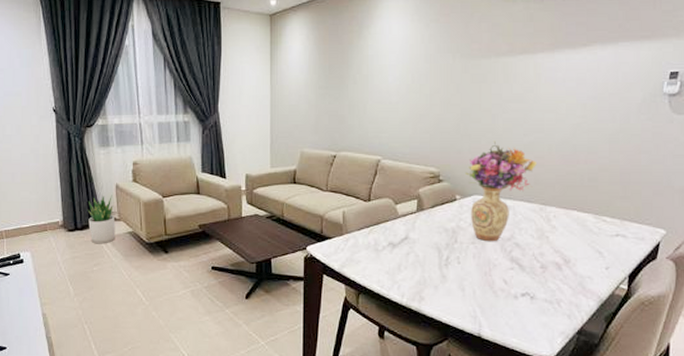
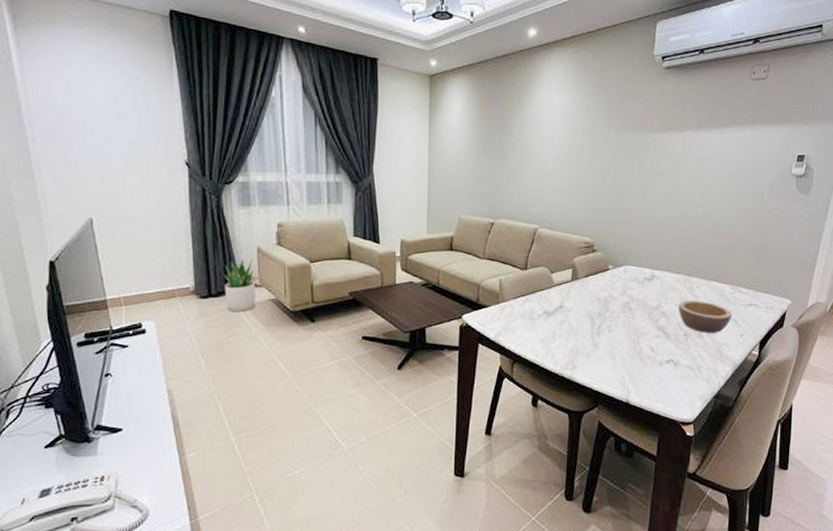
flower arrangement: present [465,140,537,242] -> none [617,213,682,311]
bowl: none [534,231,596,265] -> present [679,301,732,333]

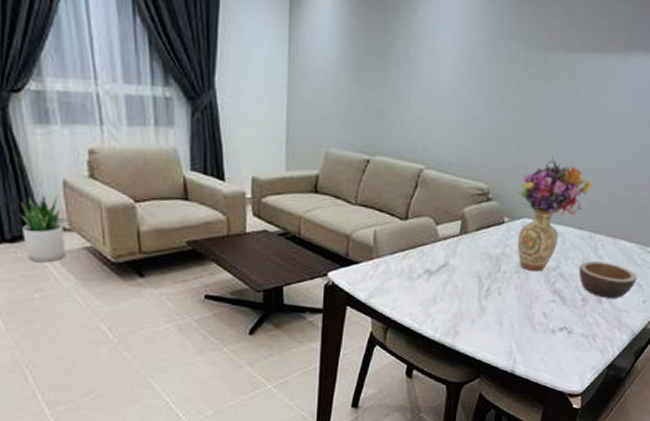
flower arrangement: none [617,213,682,311] -> present [516,155,593,272]

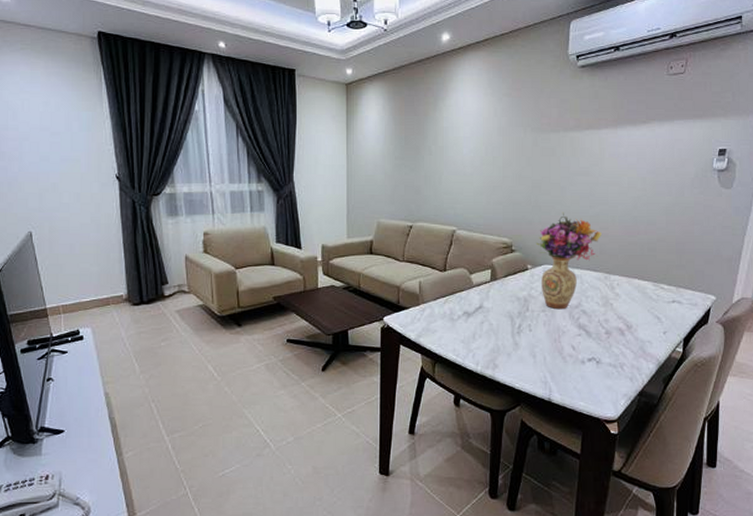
planter: present [20,194,66,263] -> none [154,266,185,318]
bowl: present [579,261,638,298] -> none [600,299,655,330]

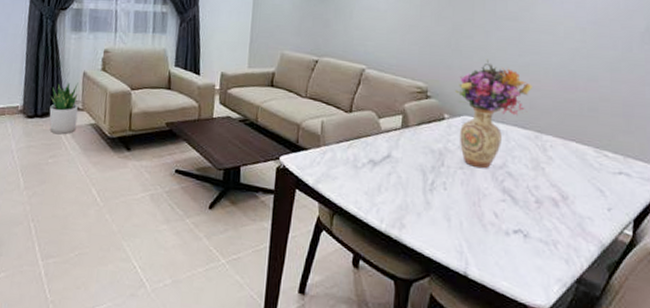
planter: none [154,266,185,318] -> present [49,82,79,135]

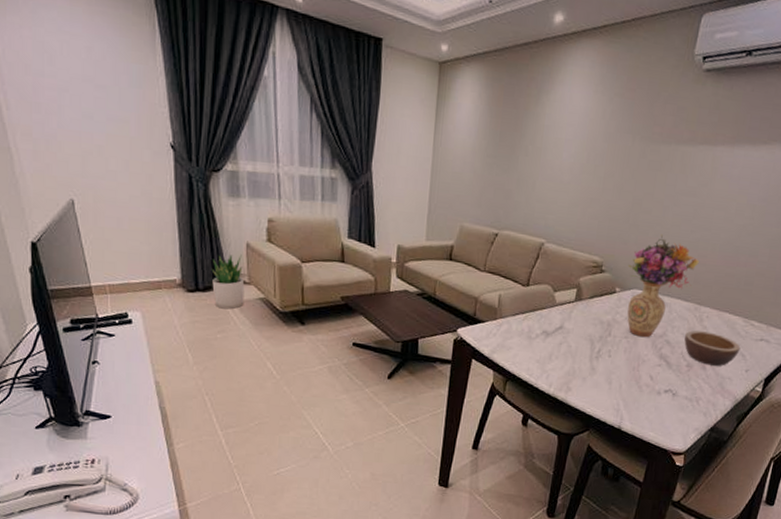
bowl: none [529,161,597,203] -> present [684,330,741,366]

